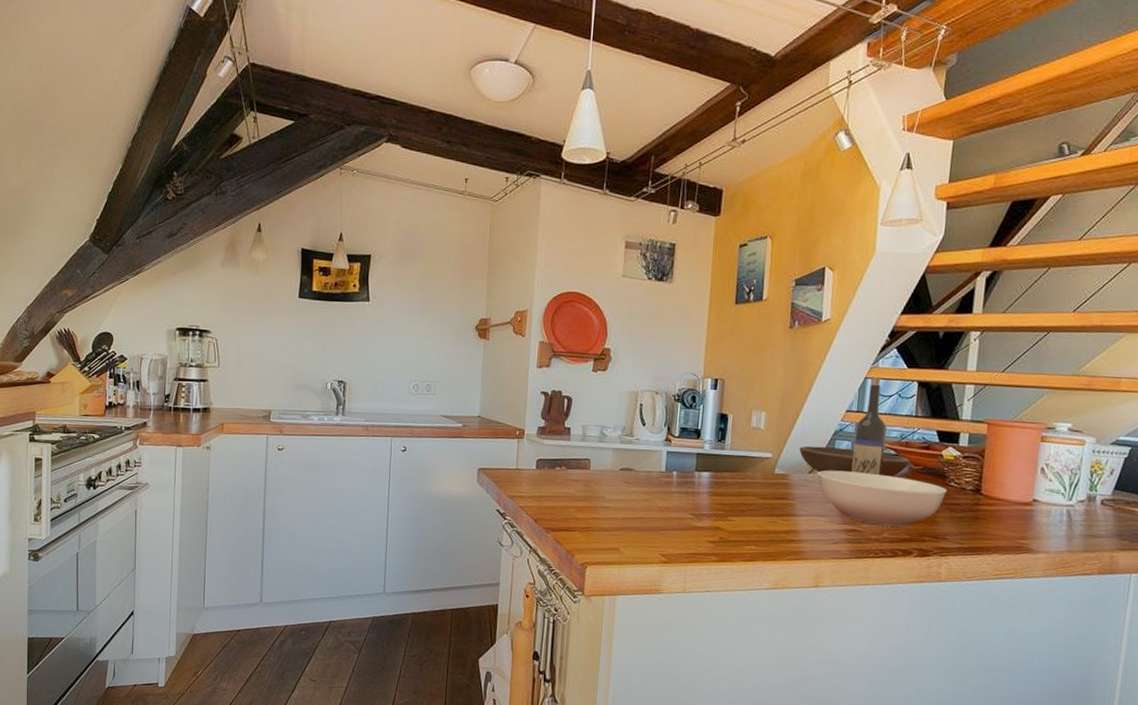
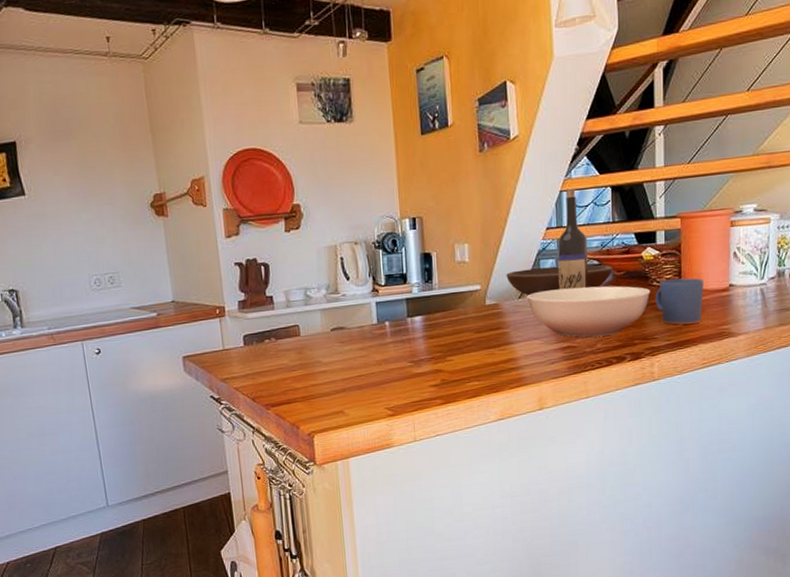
mug: none [950,482,1006,532] -> present [655,278,704,325]

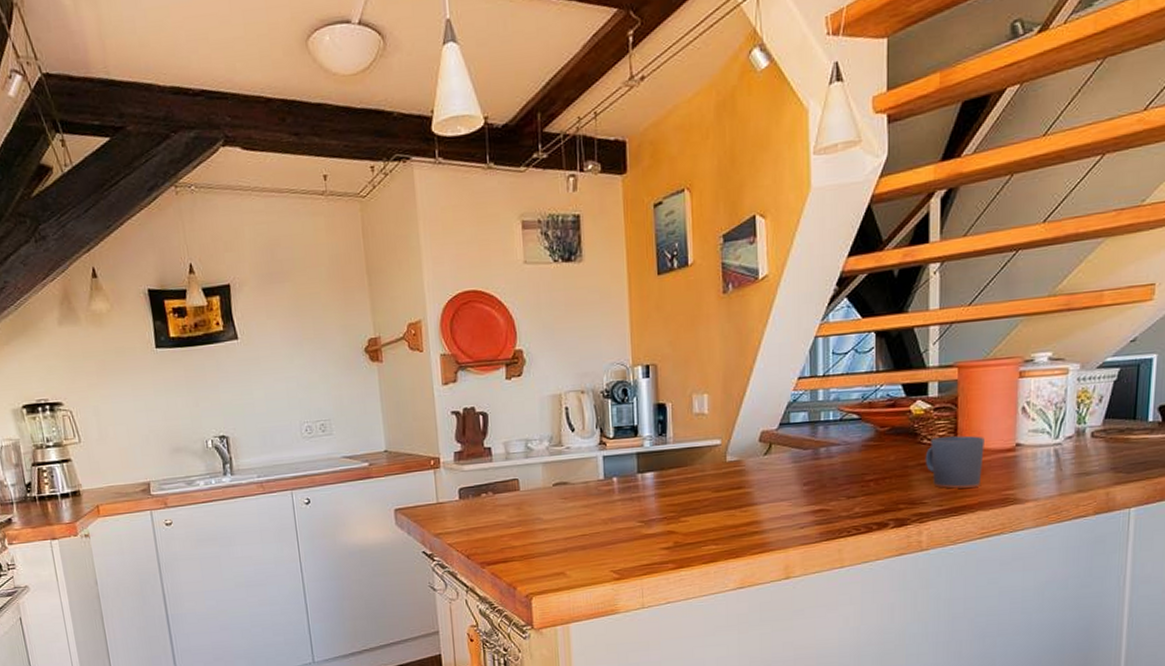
wooden bowl: present [506,264,613,296] -> none [750,419,875,453]
bowl: present [527,286,651,337] -> none [774,443,920,500]
wine bottle: present [557,188,588,290] -> none [810,333,845,447]

